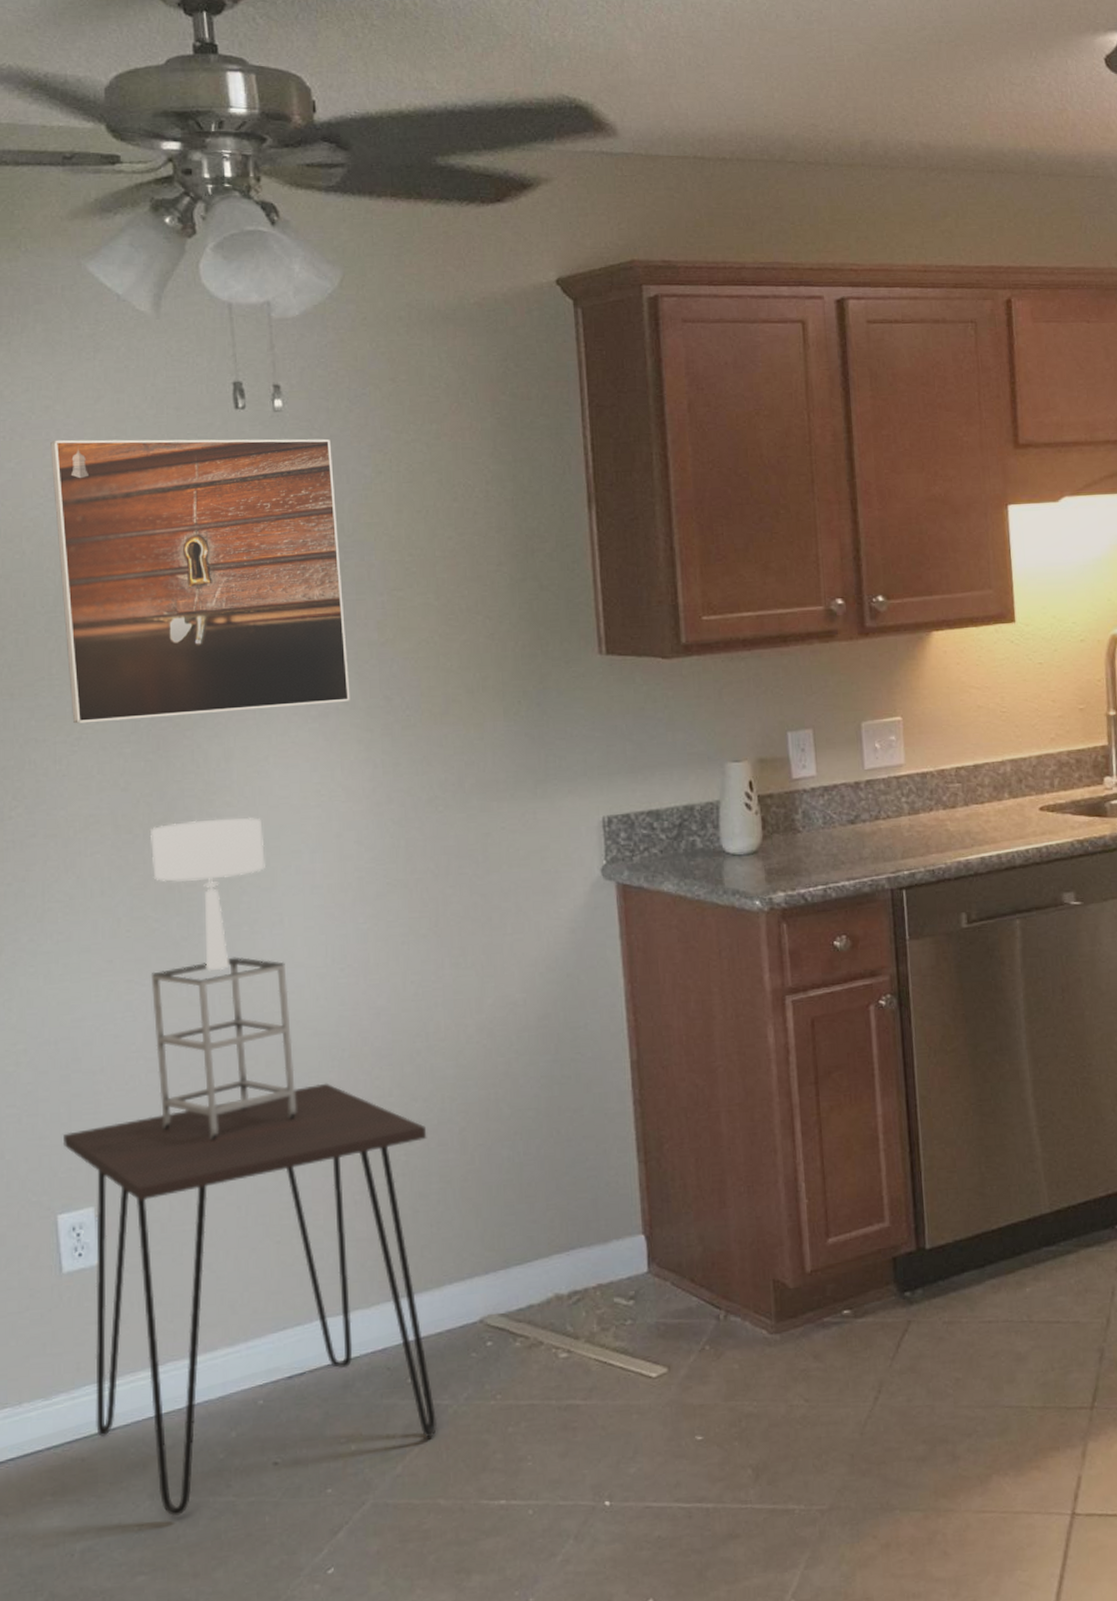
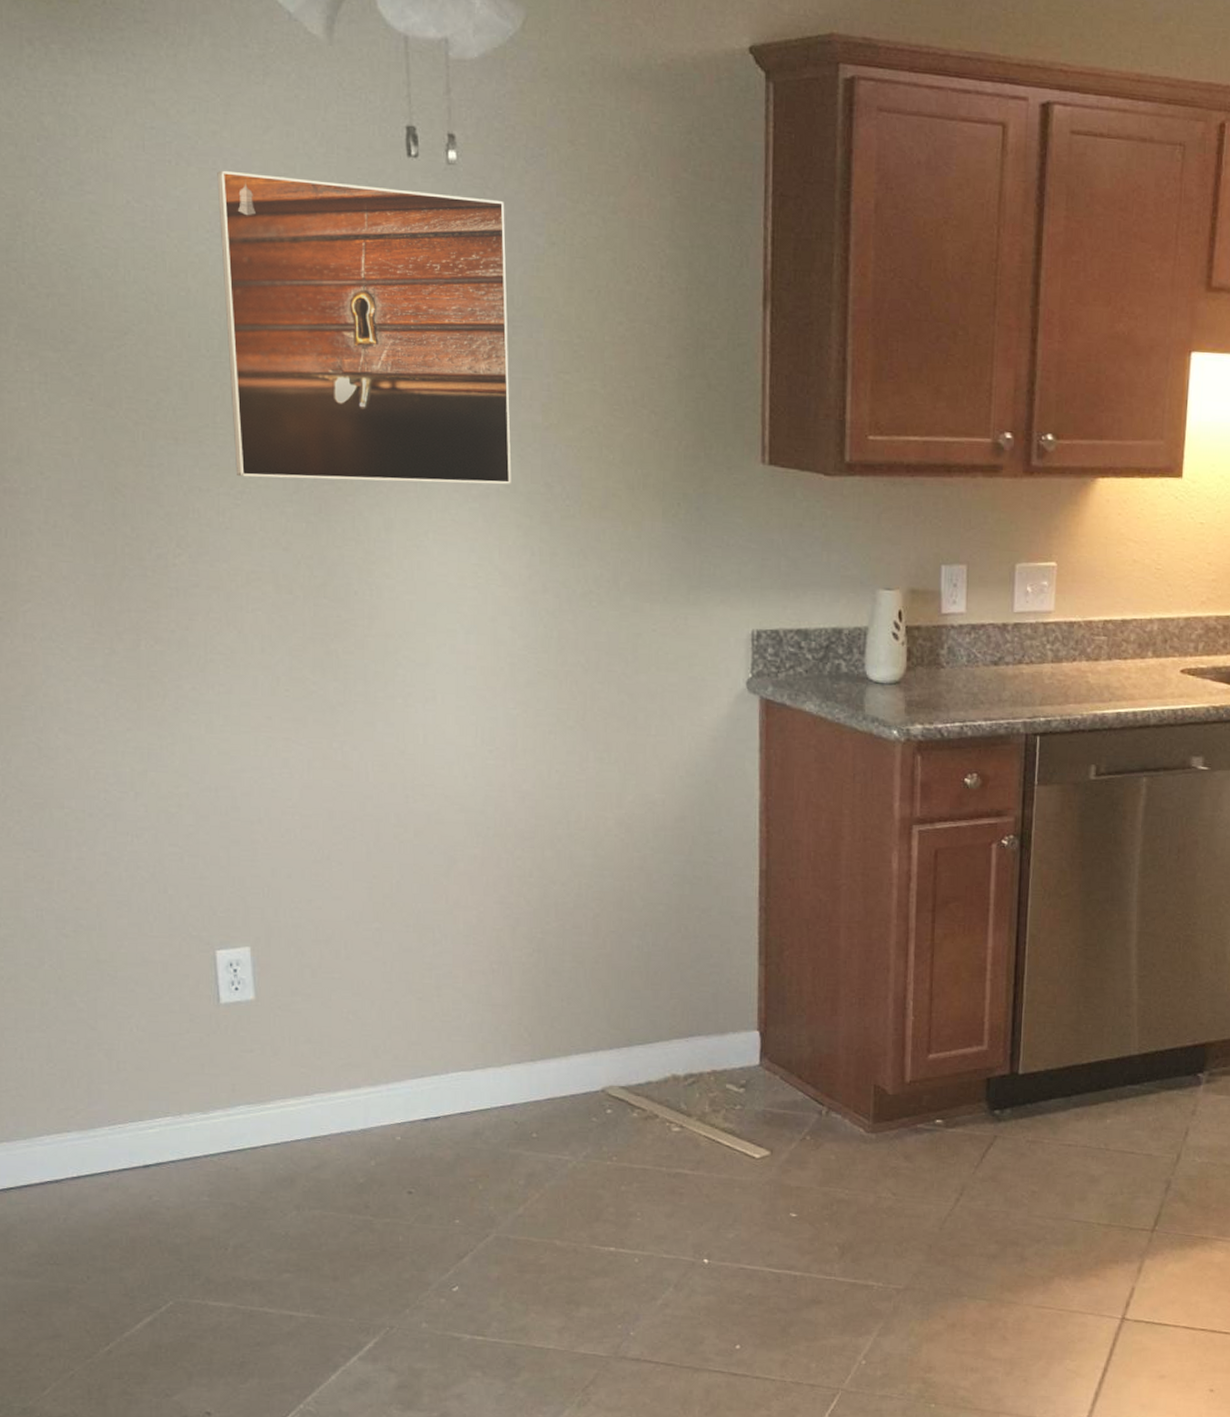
desk: present [63,1083,437,1516] -> none [222,857,563,1226]
table lamp: present [151,817,297,1141] -> none [307,588,442,899]

